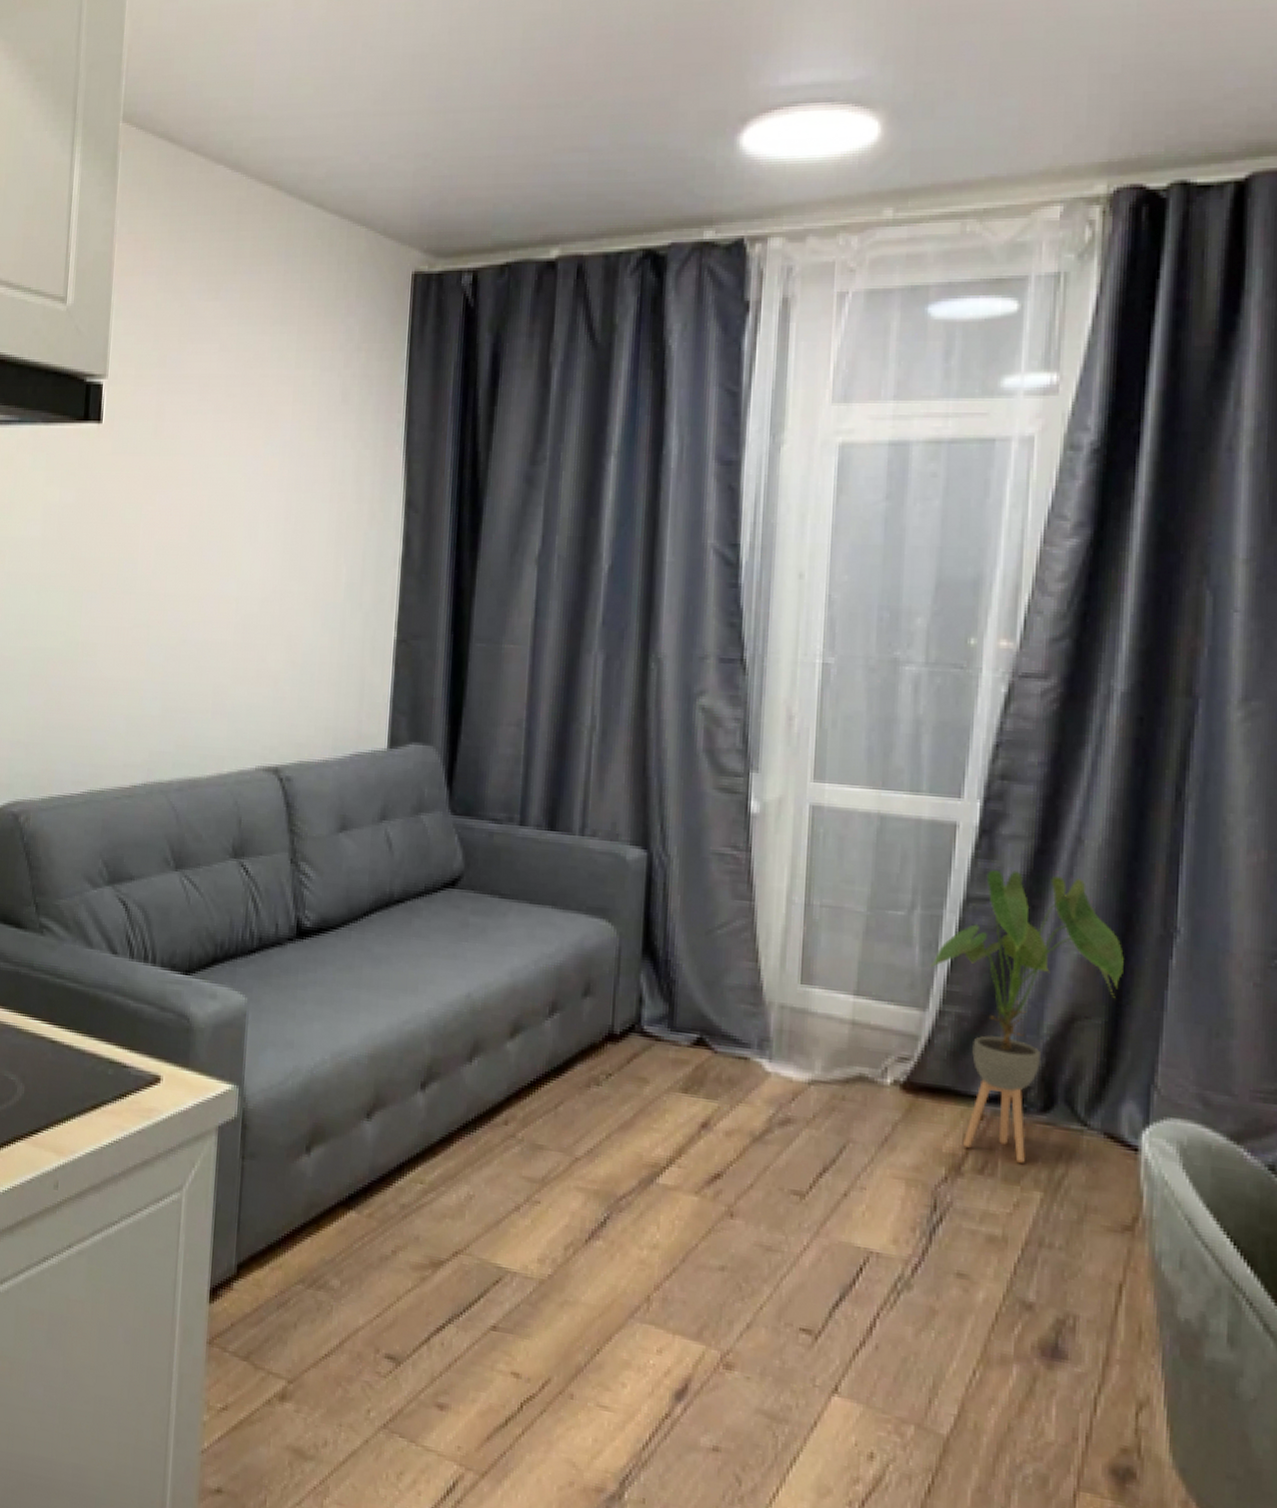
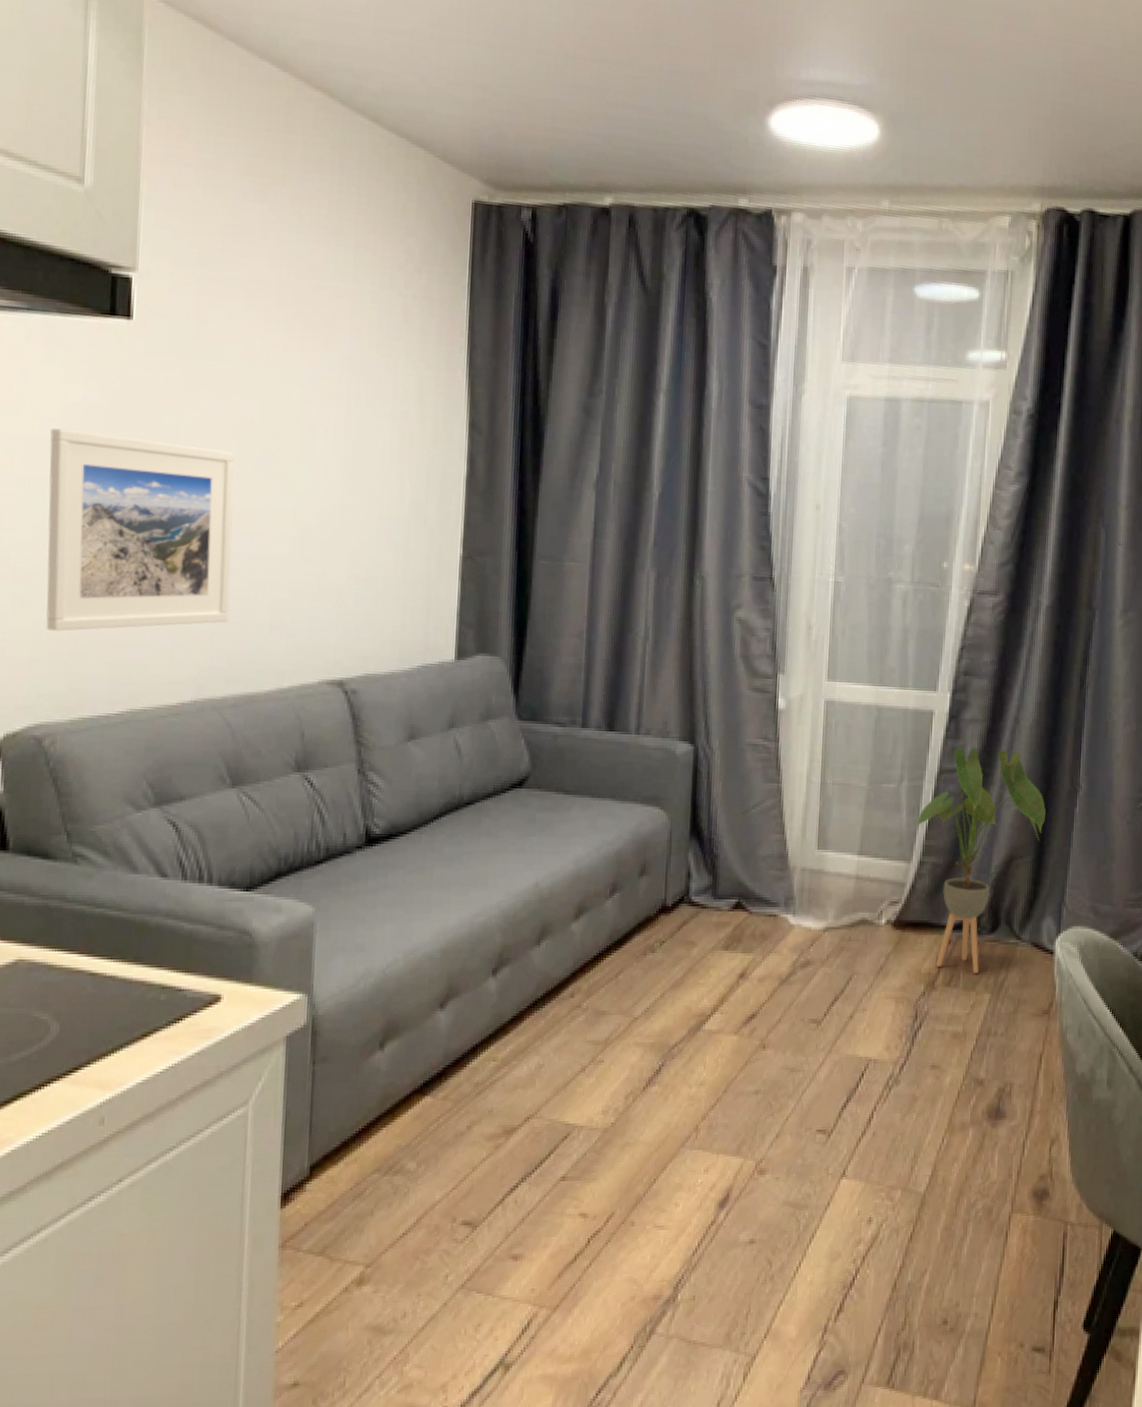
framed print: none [25,528,185,715] -> present [46,428,234,631]

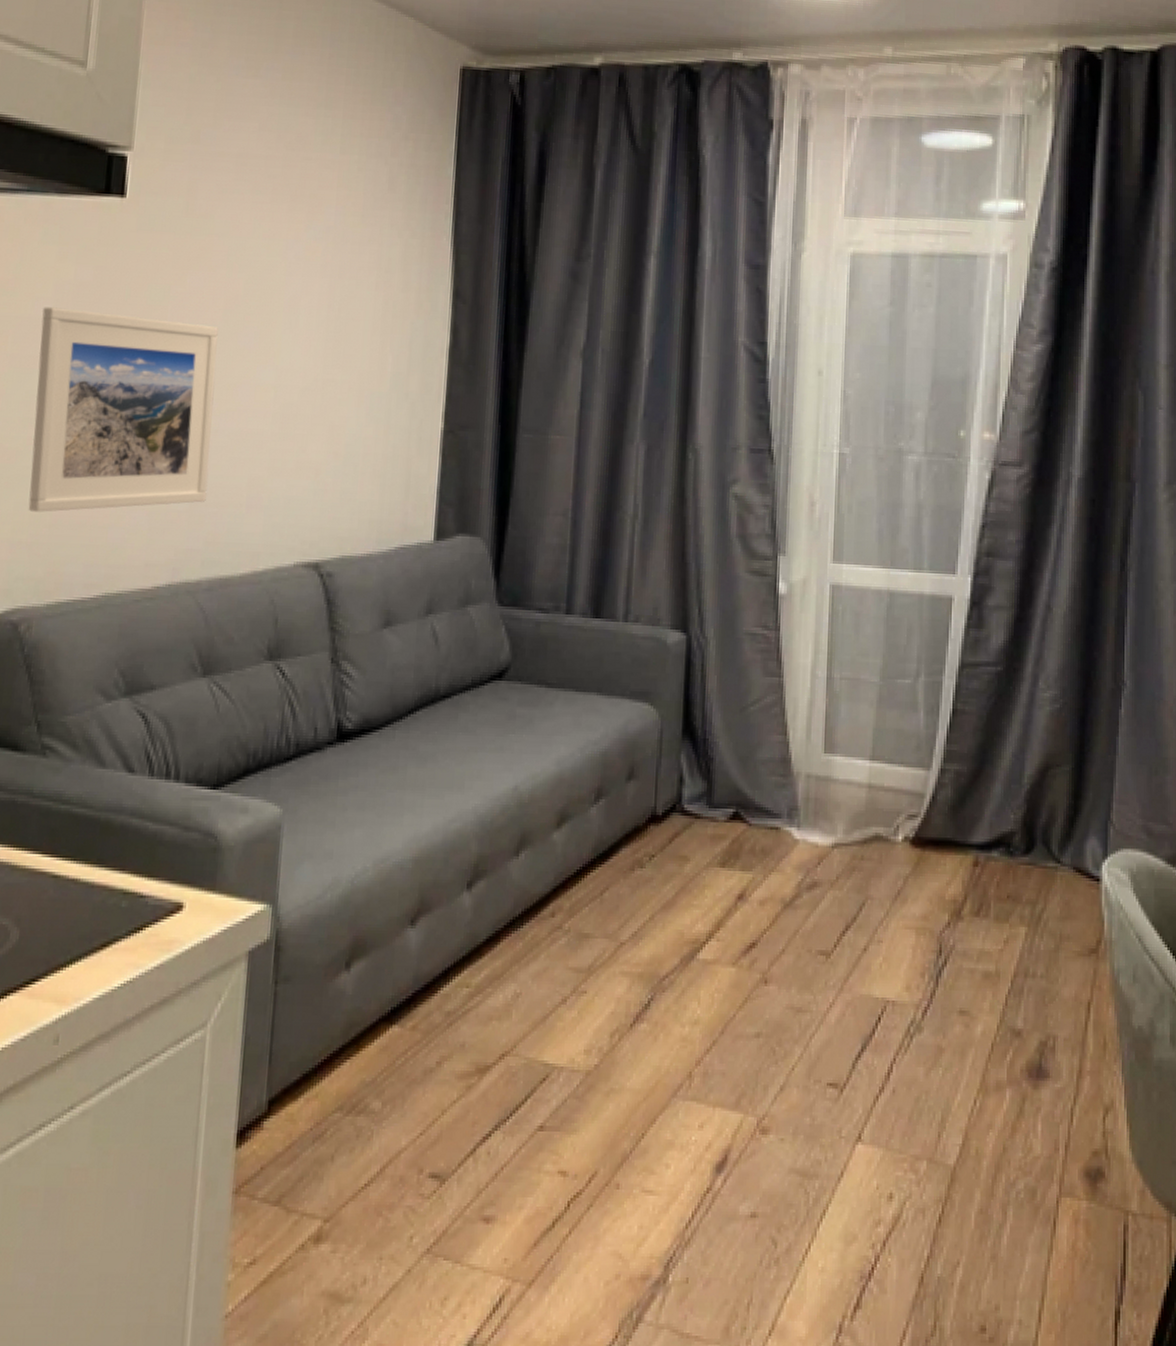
house plant: present [913,747,1046,973] -> none [933,638,1085,902]

